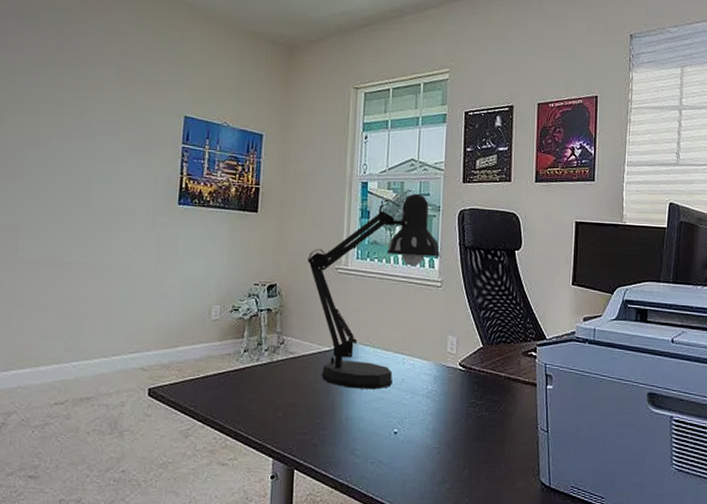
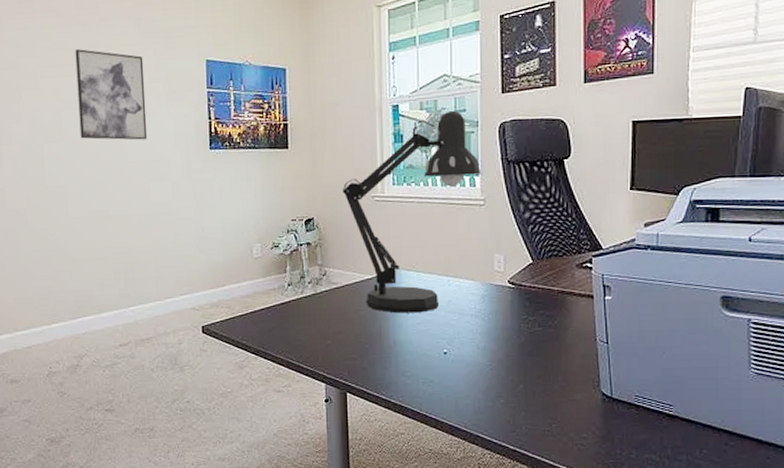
wall art: none [42,88,120,188] -> present [75,49,148,140]

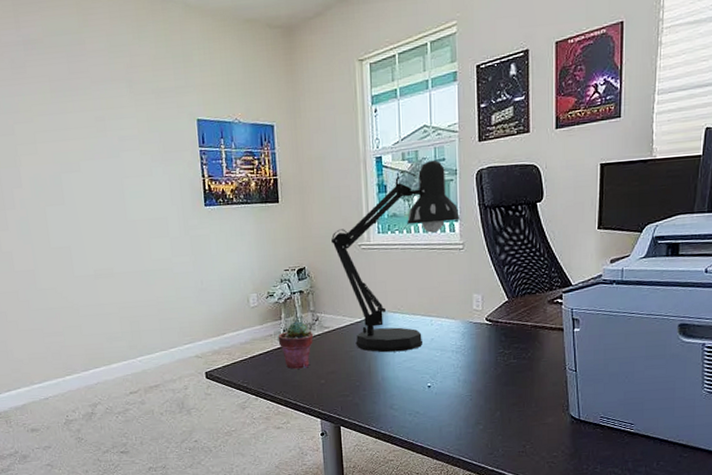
wall art: present [75,49,148,140] -> none [70,113,145,201]
potted succulent: none [282,275,321,327] -> present [278,321,314,369]

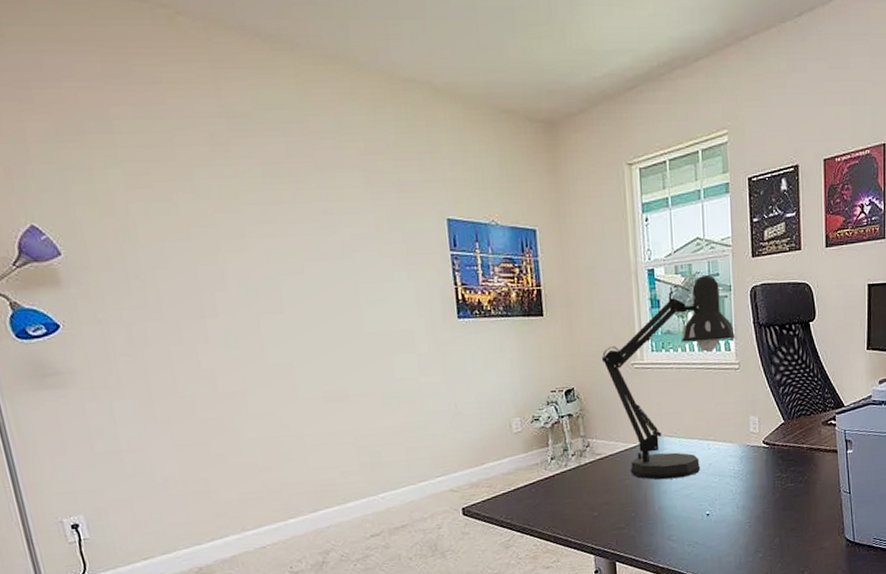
potted succulent: present [278,321,314,369] -> none [545,448,585,501]

